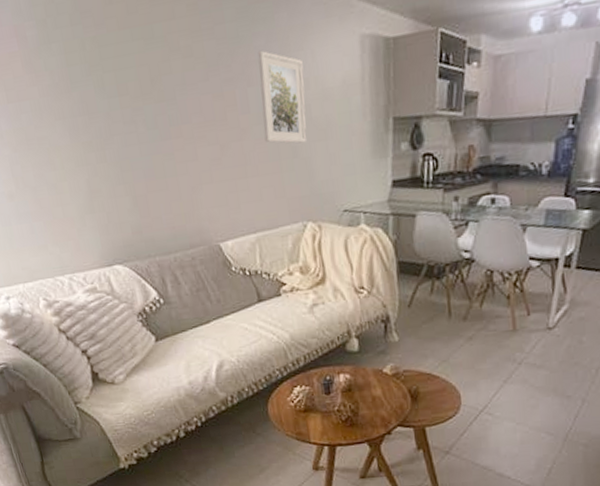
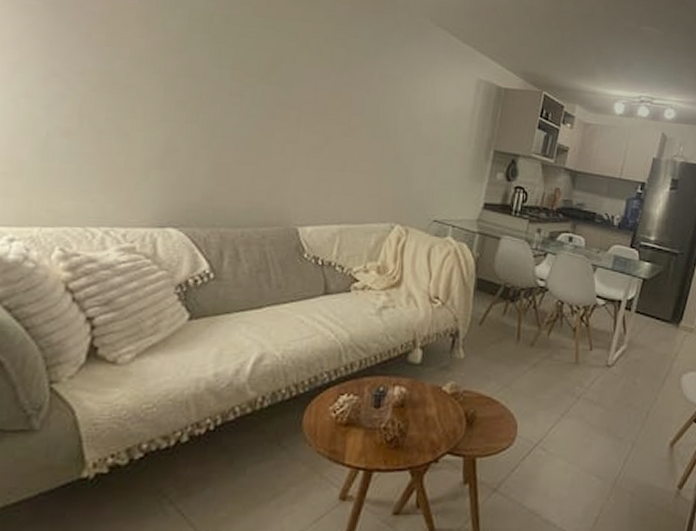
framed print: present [257,50,307,144] -> none [371,67,422,153]

